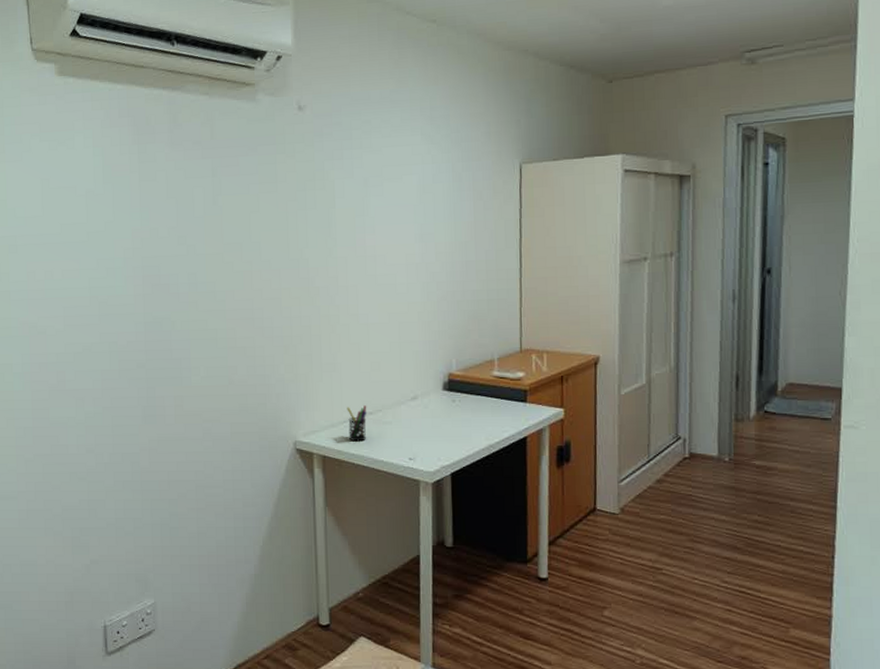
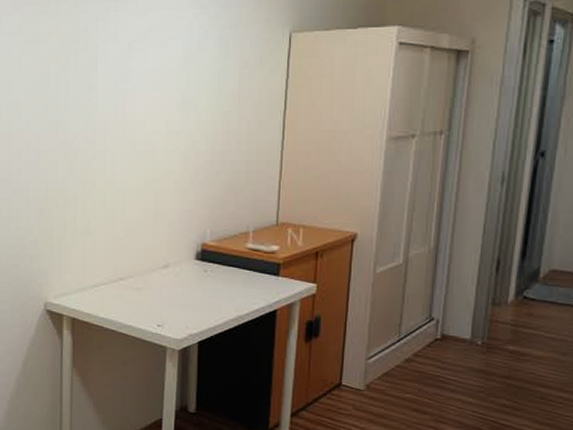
pen holder: present [347,405,367,442] -> none [98,271,119,306]

